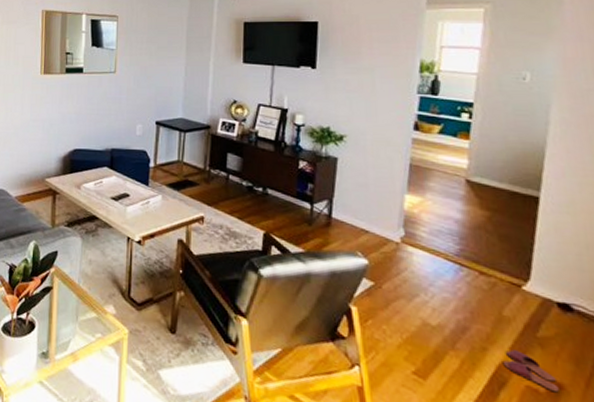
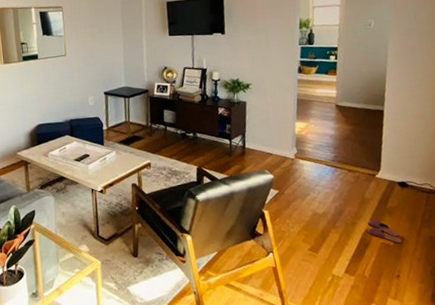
books: none [244,126,280,150] -> present [175,85,203,103]

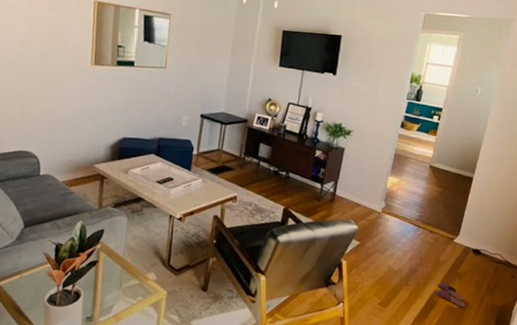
books: present [175,85,203,103] -> none [275,121,303,142]

